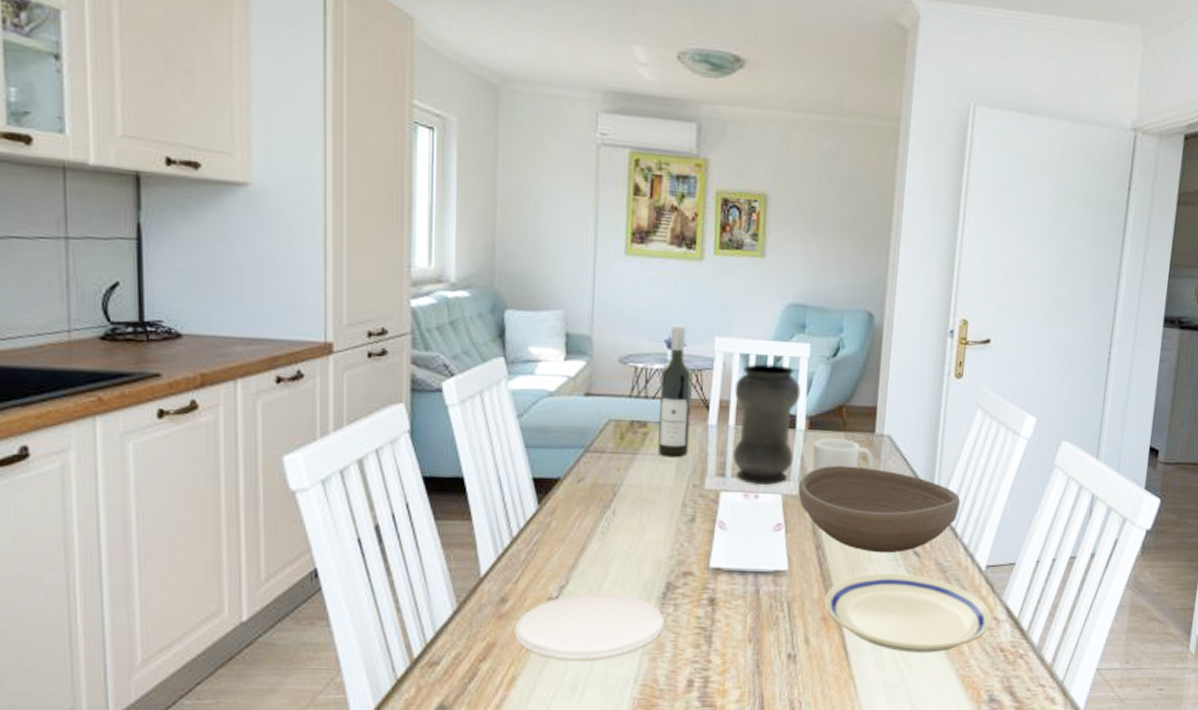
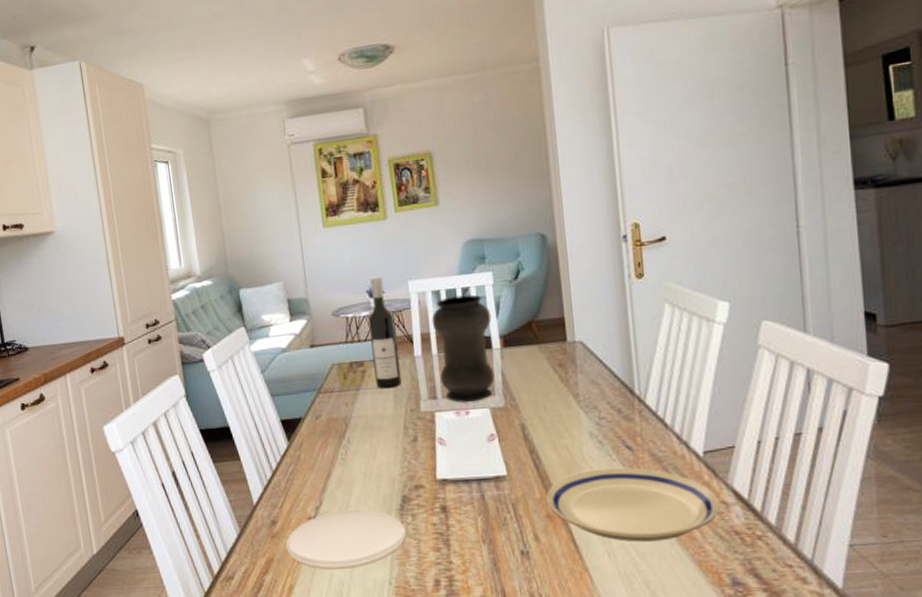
bowl: present [798,465,961,554] -> none [504,373,665,451]
mug: present [812,438,873,470] -> none [511,351,570,383]

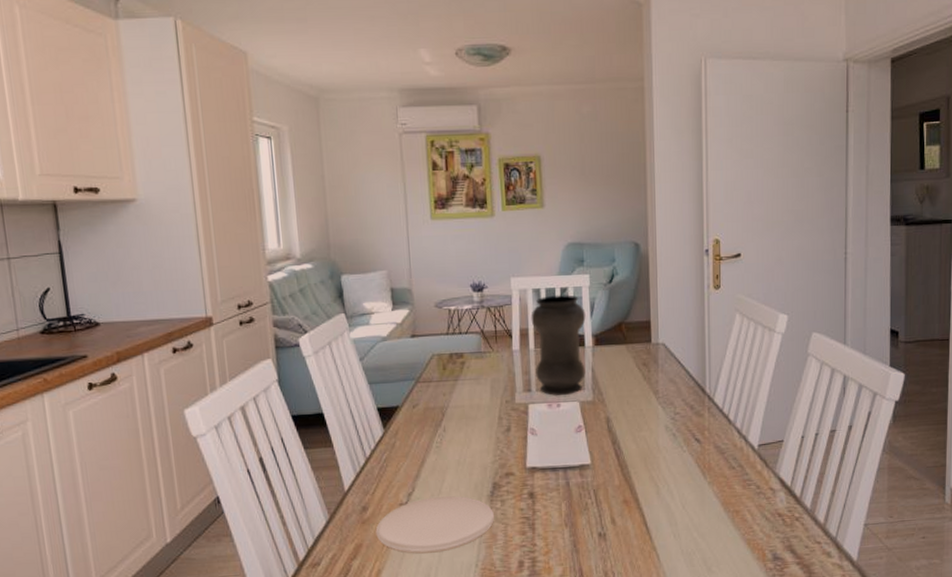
bottle: present [367,276,402,389] -> none [469,271,499,381]
plate: present [546,467,720,542] -> none [624,458,768,524]

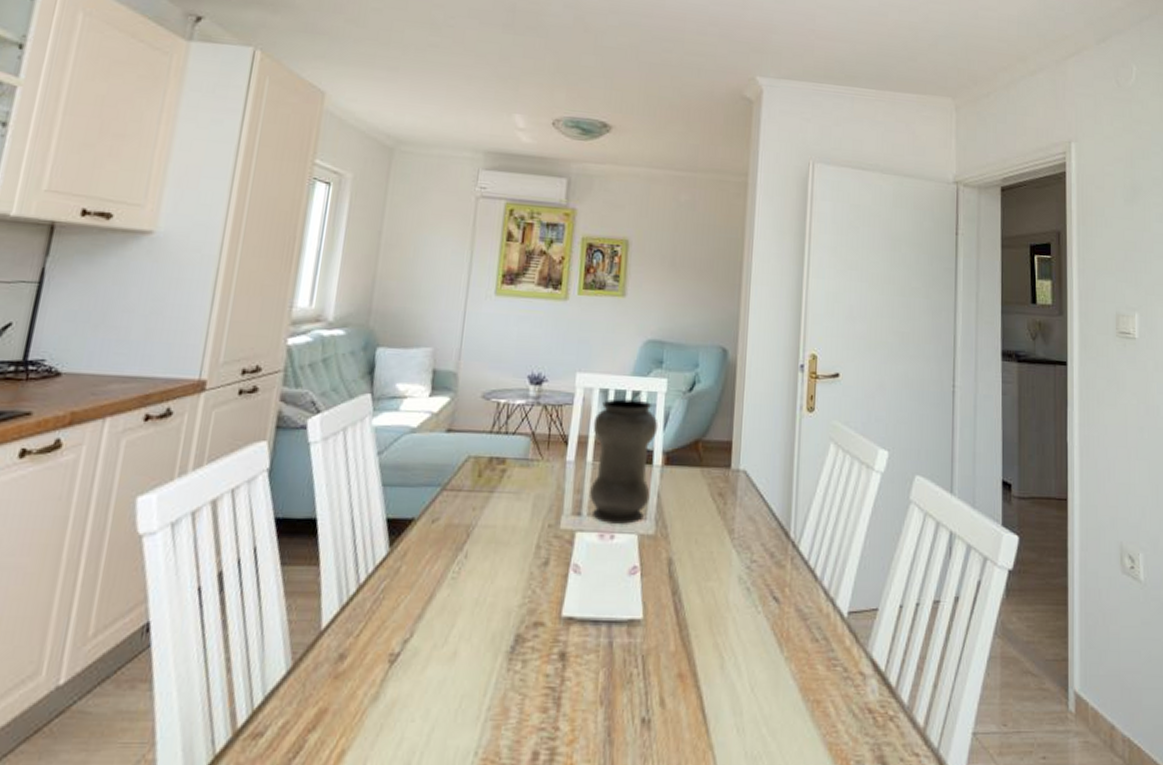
plate: present [375,495,495,554] -> none [349,647,512,730]

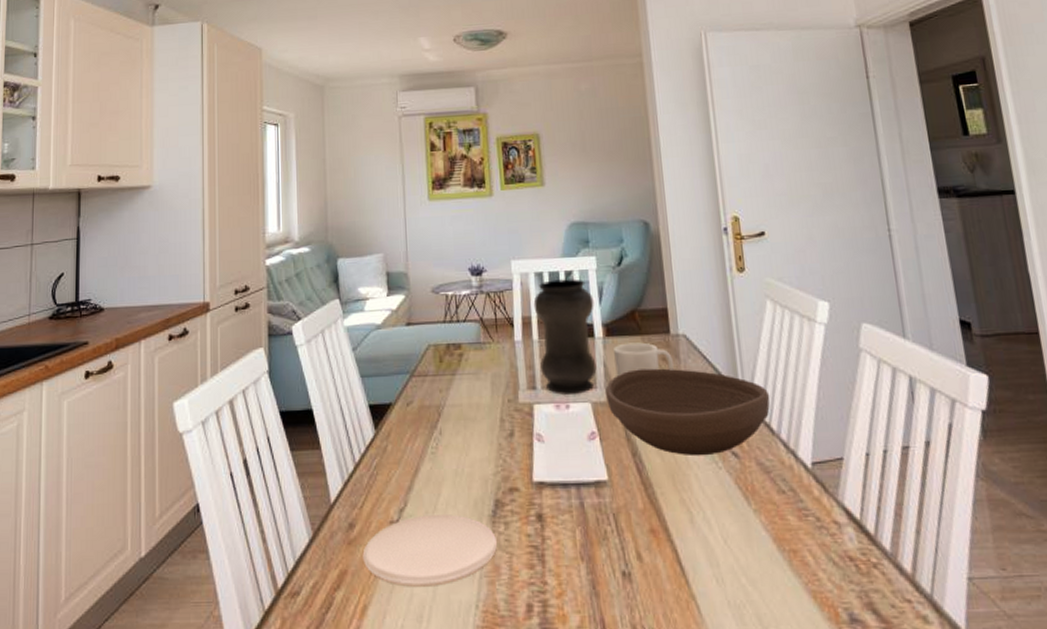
plate: none [349,647,512,730] -> present [362,513,498,587]
bowl: none [654,502,819,599] -> present [606,368,770,456]
mug: none [669,474,729,508] -> present [614,342,674,376]

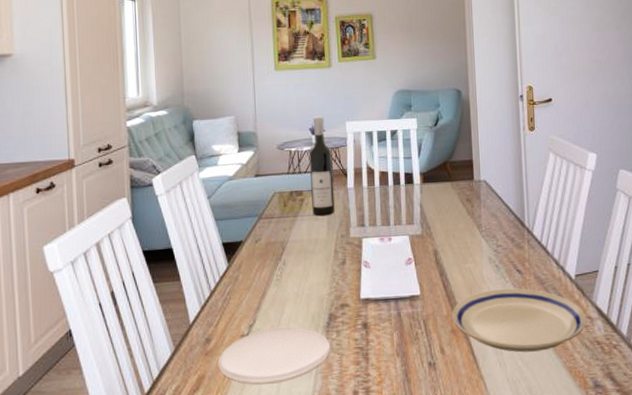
bottle: none [468,254,500,375] -> present [308,116,335,216]
vase: present [533,279,597,396] -> none [364,137,414,231]
bowl: present [606,368,770,456] -> none [421,207,548,274]
mug: present [614,342,674,376] -> none [429,187,475,214]
plate: none [649,477,832,566] -> present [452,288,586,353]

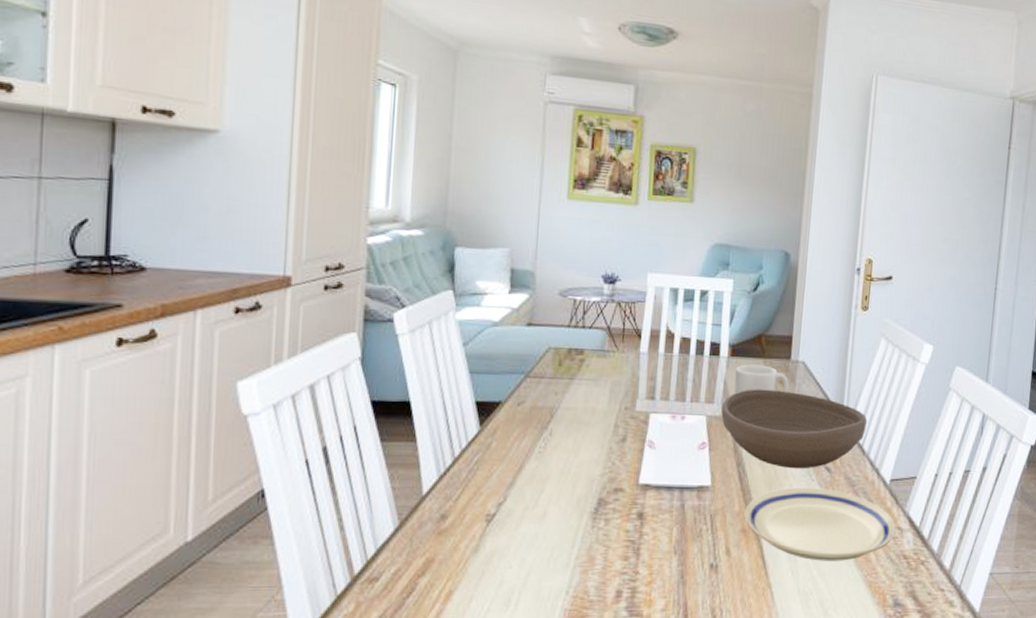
plate: present [218,326,331,385] -> none [452,509,596,575]
bottle: present [308,116,335,216] -> none [593,262,626,383]
bowl: none [421,207,548,274] -> present [721,389,868,469]
mug: none [429,187,475,214] -> present [734,364,789,394]

